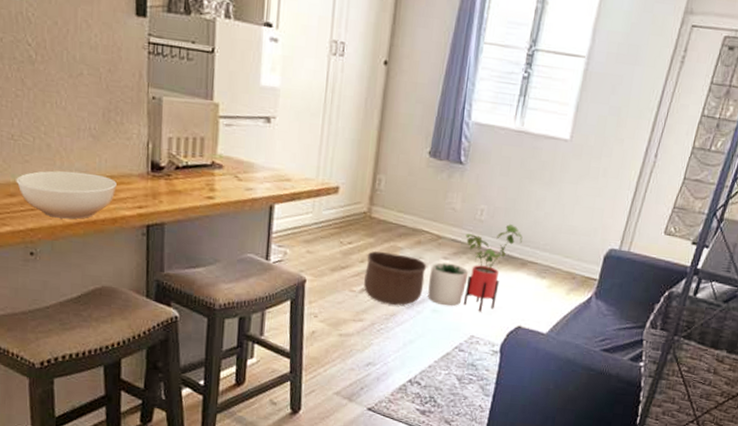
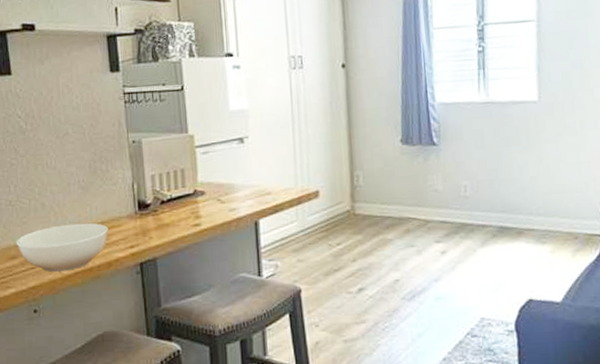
basket: present [364,250,427,305] -> none [358,246,422,300]
planter: present [427,262,469,306] -> none [424,246,465,291]
house plant: present [463,223,523,312] -> none [453,194,513,291]

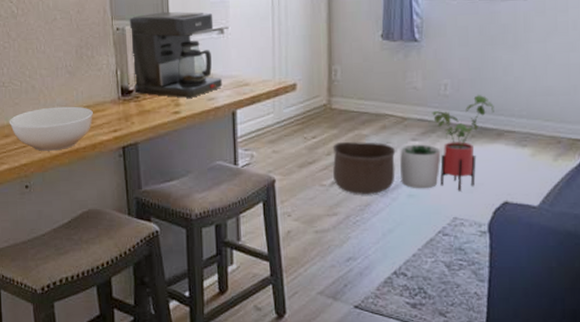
coffee maker: none [145,122,244,210] -> present [129,11,222,98]
basket: none [358,246,422,300] -> present [332,141,396,194]
planter: none [424,246,465,291] -> present [400,144,441,189]
house plant: none [453,194,513,291] -> present [432,94,494,191]

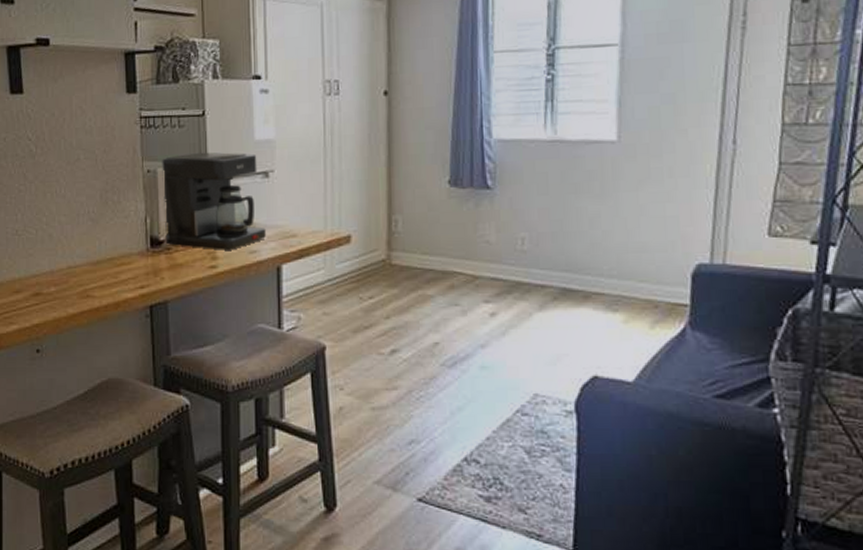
bowl: present [9,106,93,151] -> none [21,258,117,310]
basket: present [332,141,396,194] -> none [392,302,466,365]
planter: present [400,144,441,189] -> none [470,307,519,360]
house plant: present [432,94,494,191] -> none [507,249,580,363]

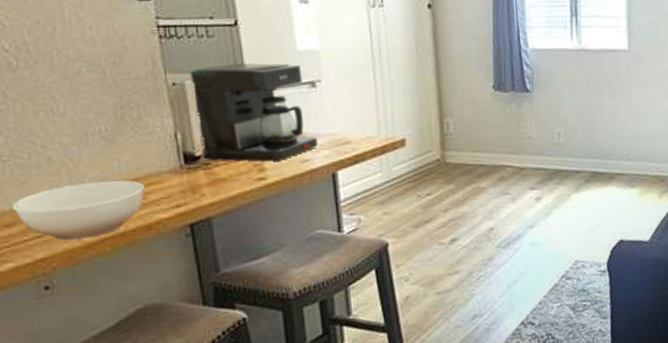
bowl: none [21,258,117,310] -> present [12,180,145,240]

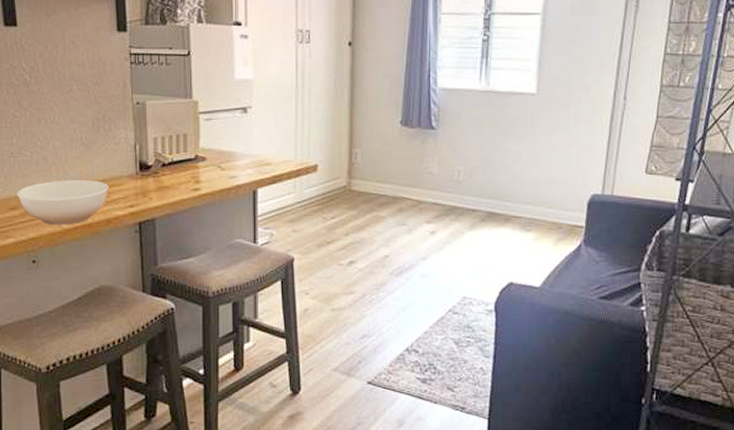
coffee maker: present [189,63,318,162] -> none [150,88,244,175]

